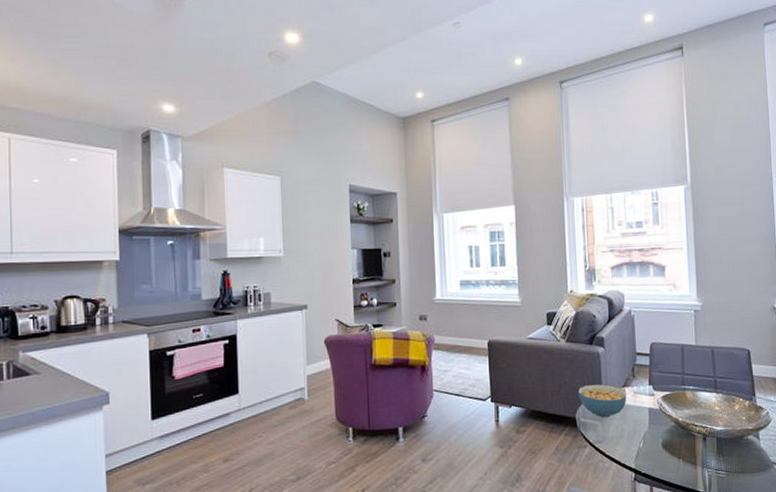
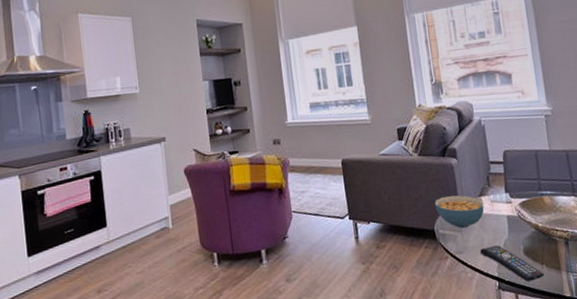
remote control: none [619,437,680,475] -> present [480,245,545,282]

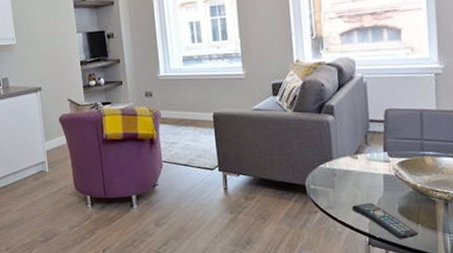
cereal bowl: present [435,195,484,229] -> none [307,152,360,185]

